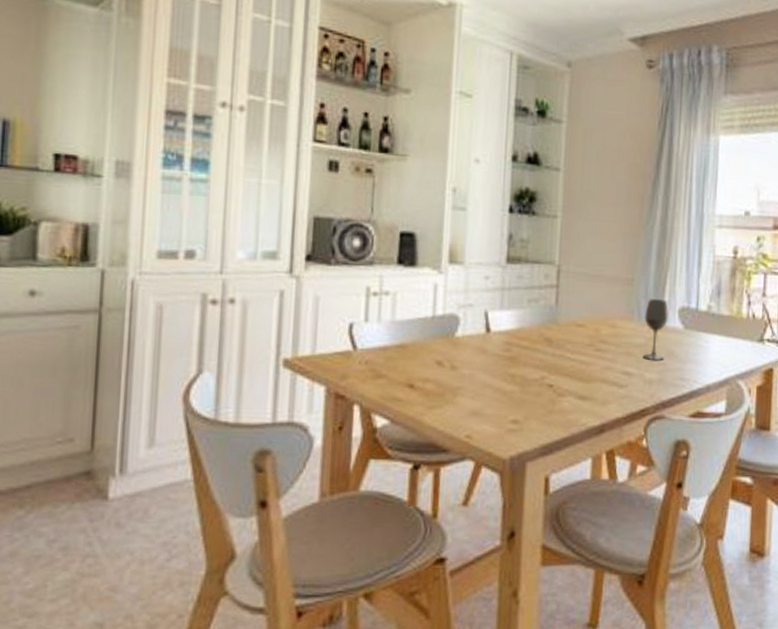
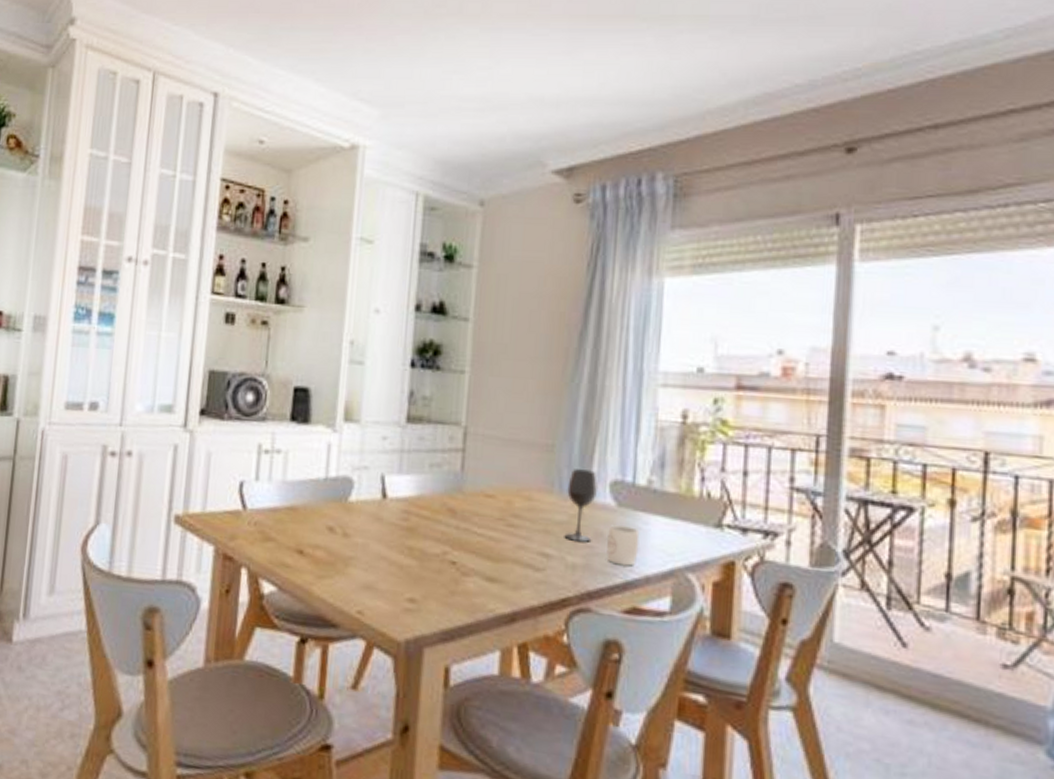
mug: none [676,345,702,379] -> present [606,525,640,567]

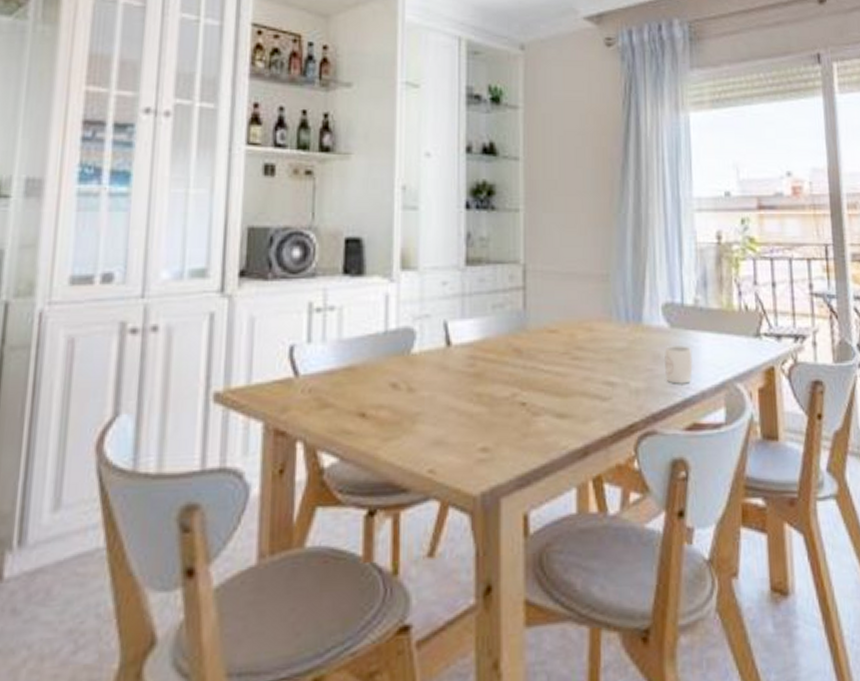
wine glass: present [564,469,599,542] -> none [624,295,652,366]

